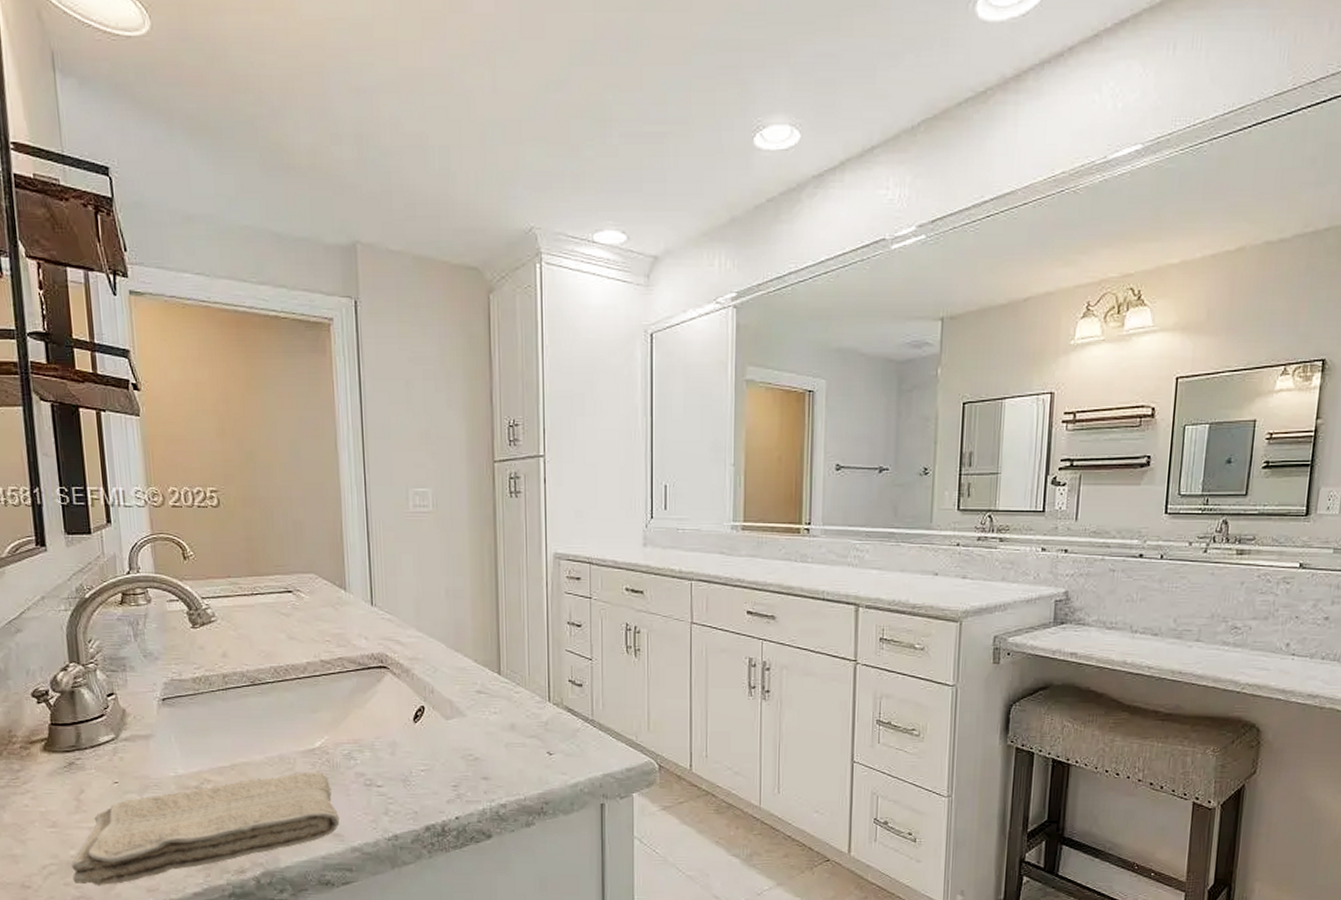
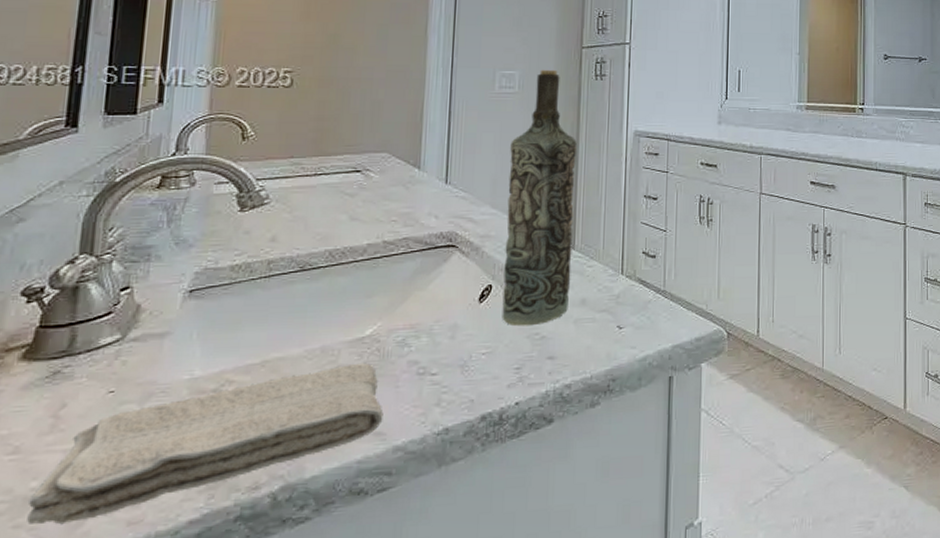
bottle: none [430,486,499,747] -> present [502,69,577,327]

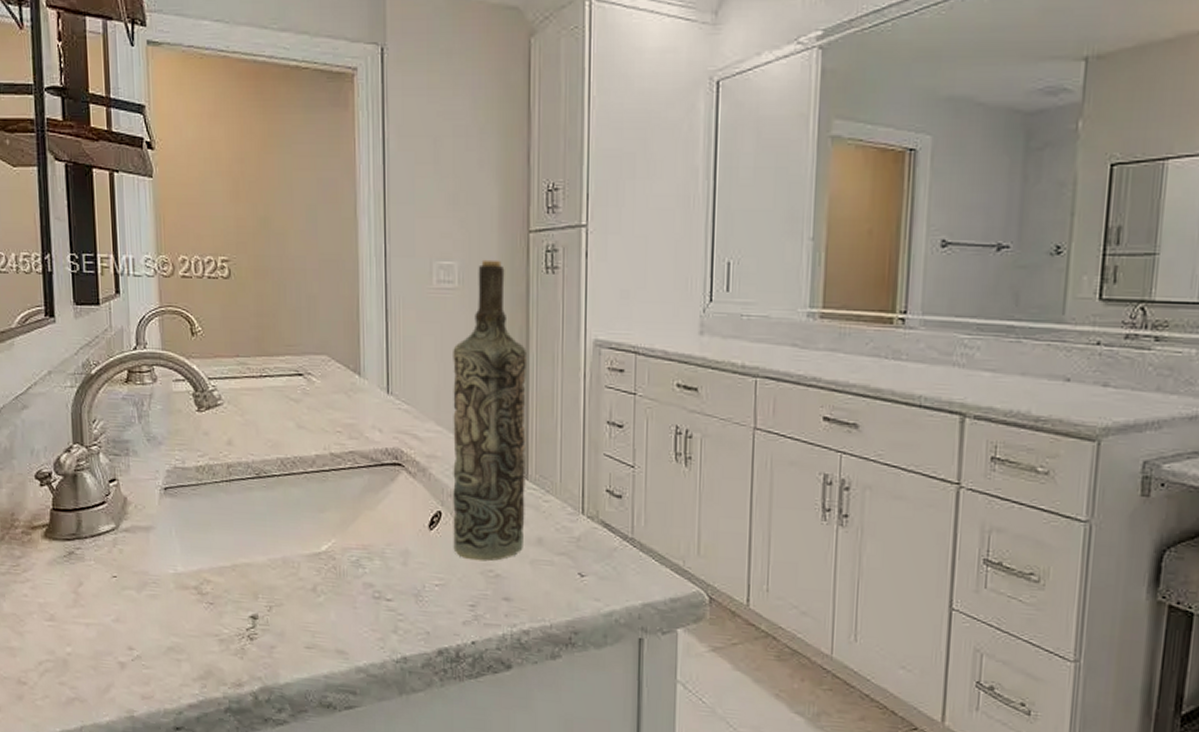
washcloth: present [27,362,384,525] -> none [67,578,344,689]

